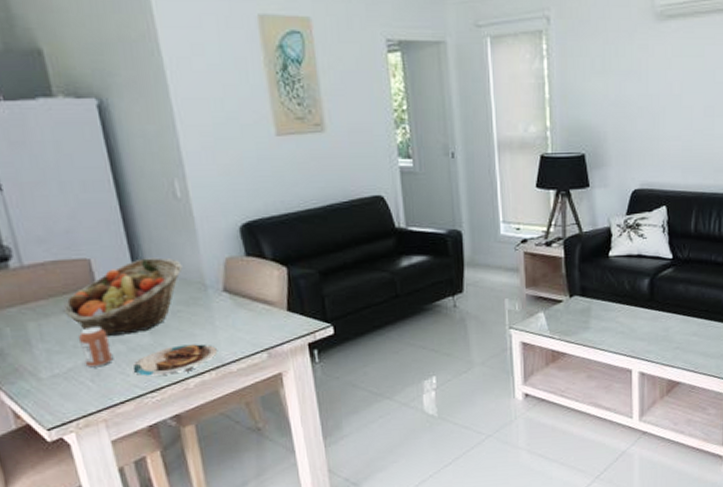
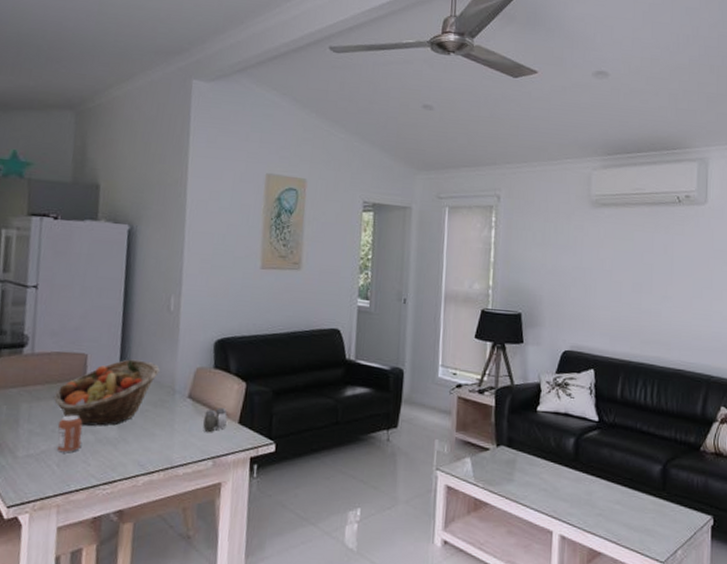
plate: present [132,344,217,376] -> none [94,442,170,470]
salt and pepper shaker: none [247,297,274,325] -> present [203,408,227,433]

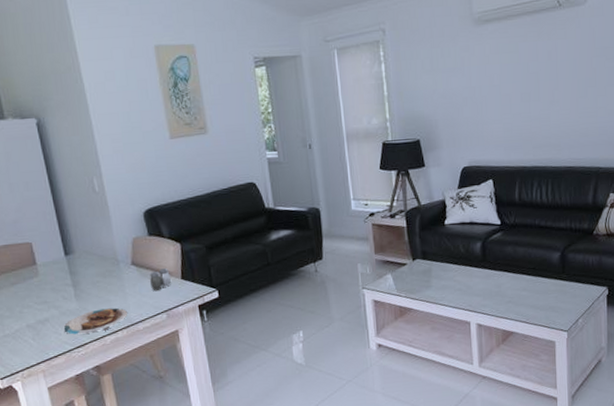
fruit basket: present [53,359,160,426] -> none [12,239,101,304]
can: present [57,415,83,454] -> none [24,296,48,329]
plate: none [94,442,170,470] -> present [63,307,127,335]

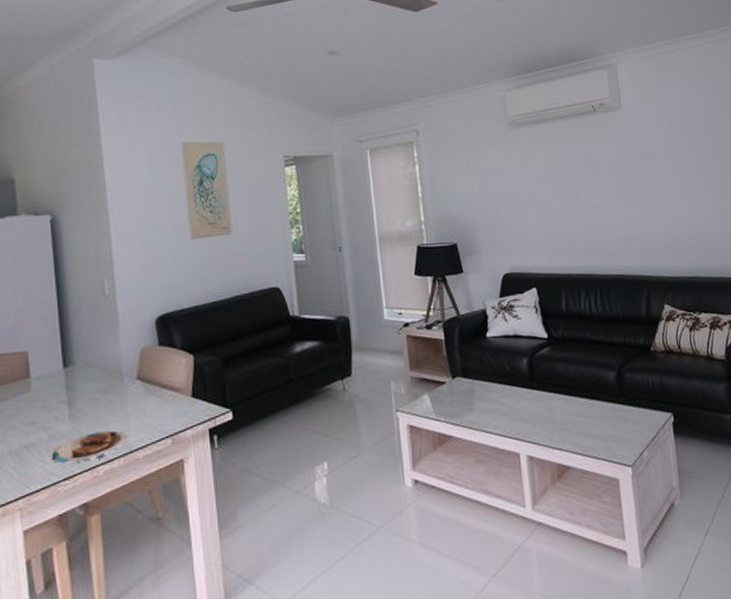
salt and pepper shaker: present [150,268,171,292] -> none [156,384,180,412]

